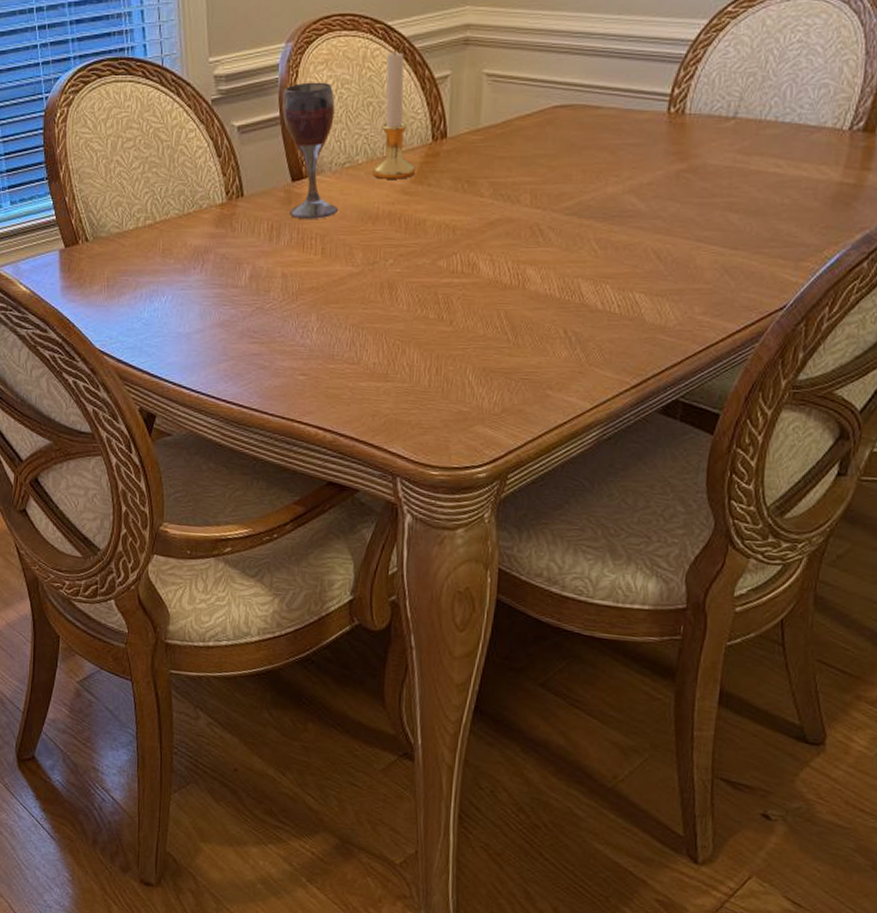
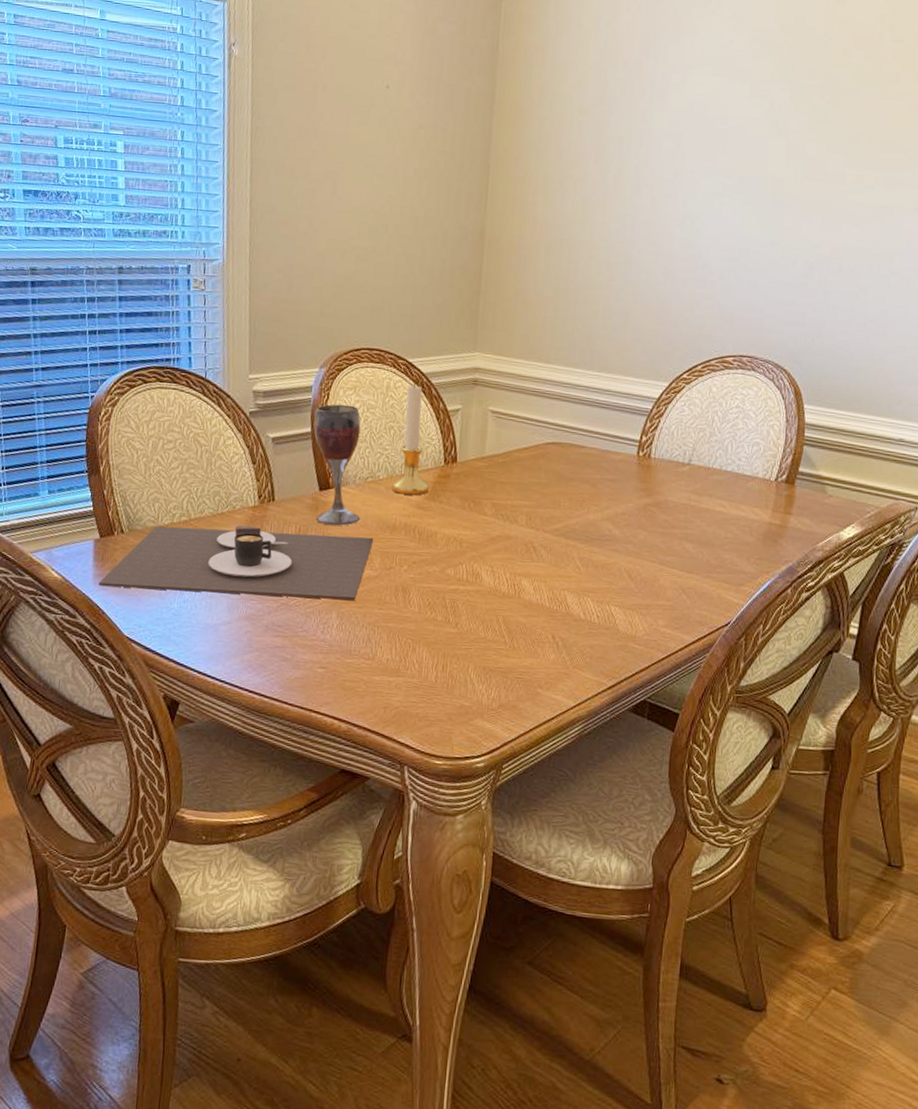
place setting: none [67,226,353,301] -> present [98,525,373,600]

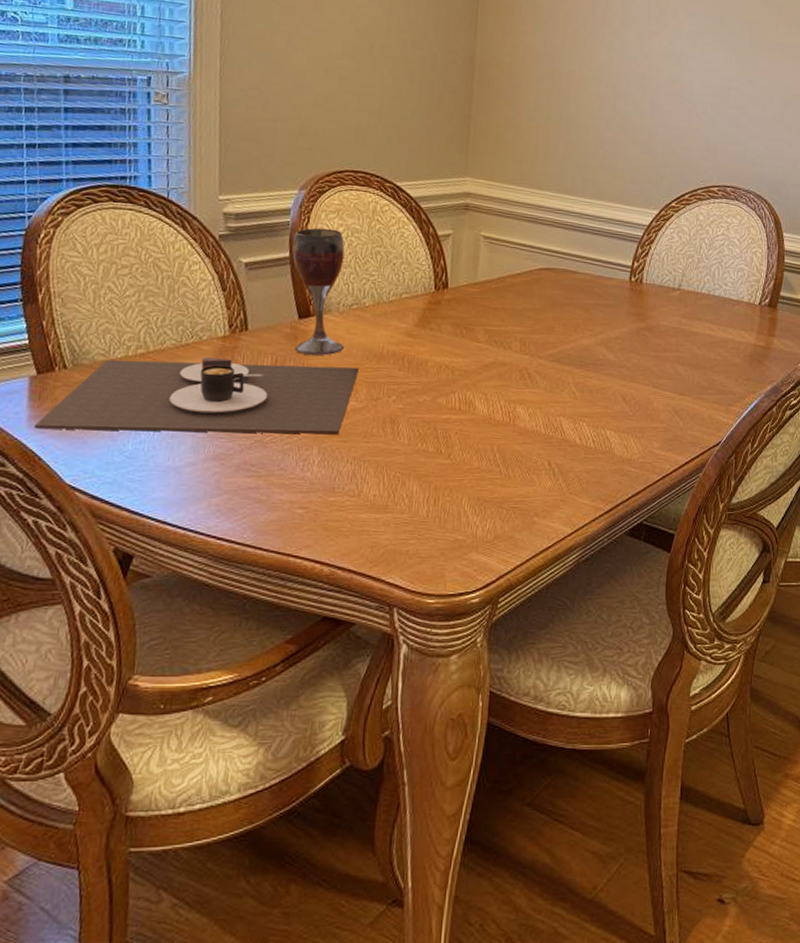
candle holder: present [392,383,429,496] -> none [379,207,419,323]

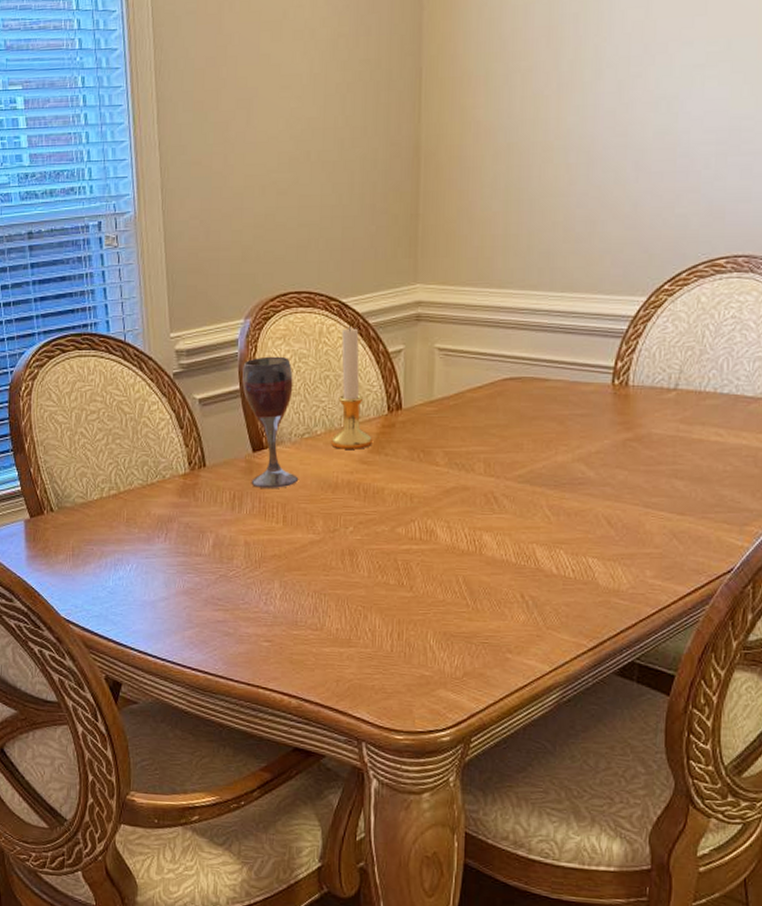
place setting: present [34,357,358,435] -> none [32,496,314,568]
candle holder: none [379,207,419,323] -> present [331,325,372,449]

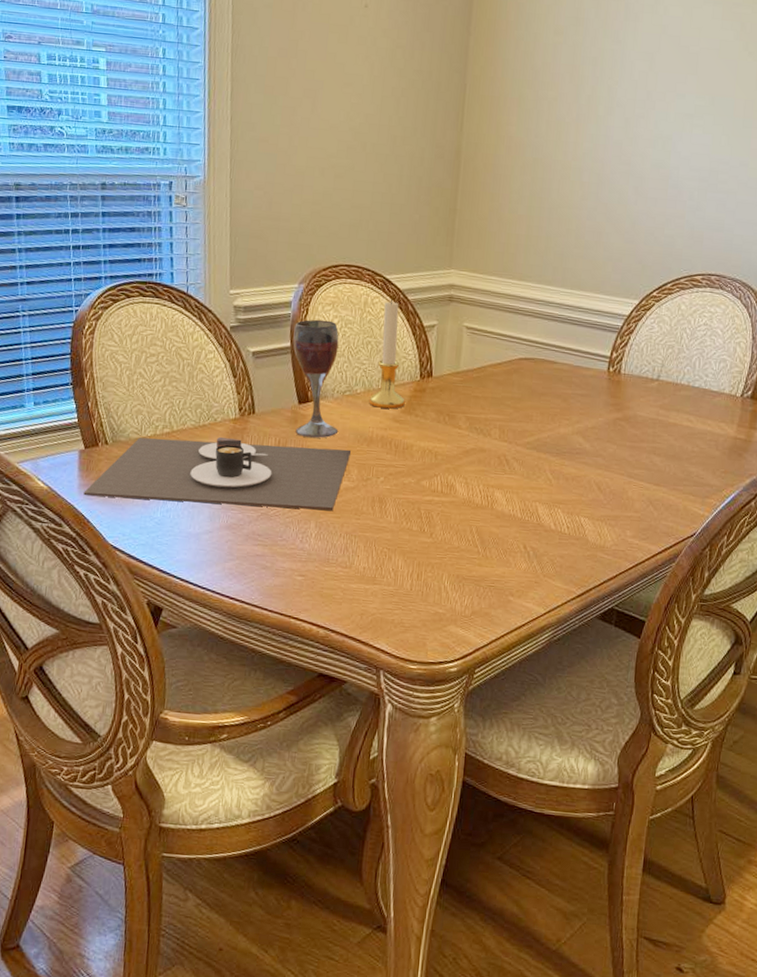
place setting: none [32,496,314,568] -> present [83,437,351,511]

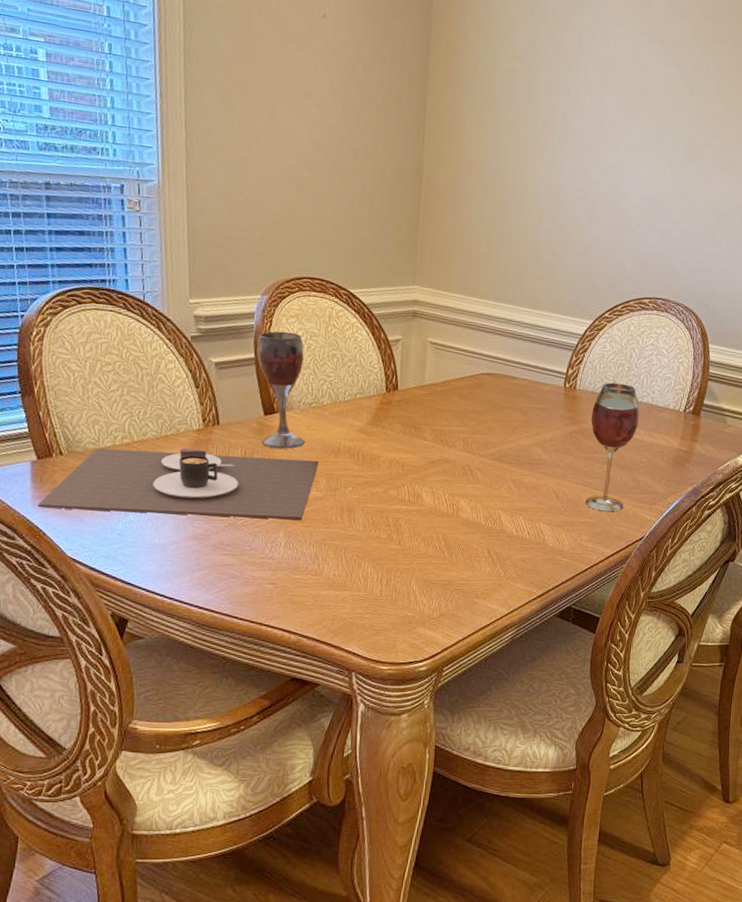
candle holder: present [369,299,405,409] -> none [336,313,372,421]
wineglass: none [630,366,692,506] -> present [585,382,640,512]

